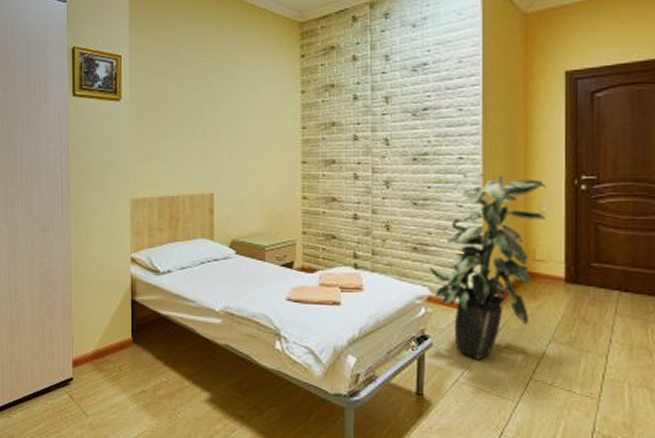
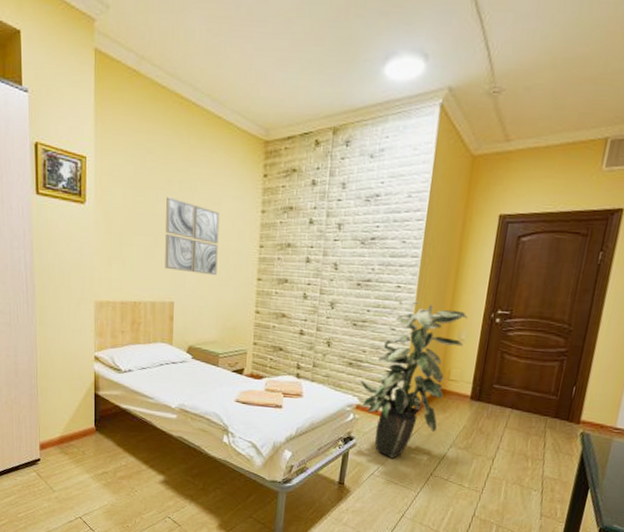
wall art: none [202,86,258,162] -> present [165,197,220,276]

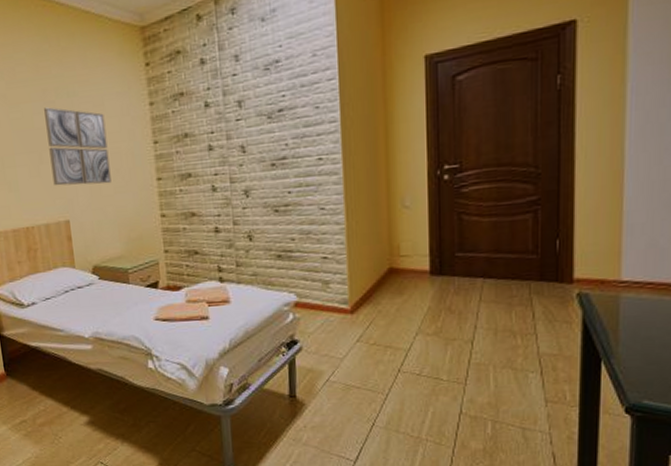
indoor plant: present [360,299,467,458] -> none [294,170,409,359]

